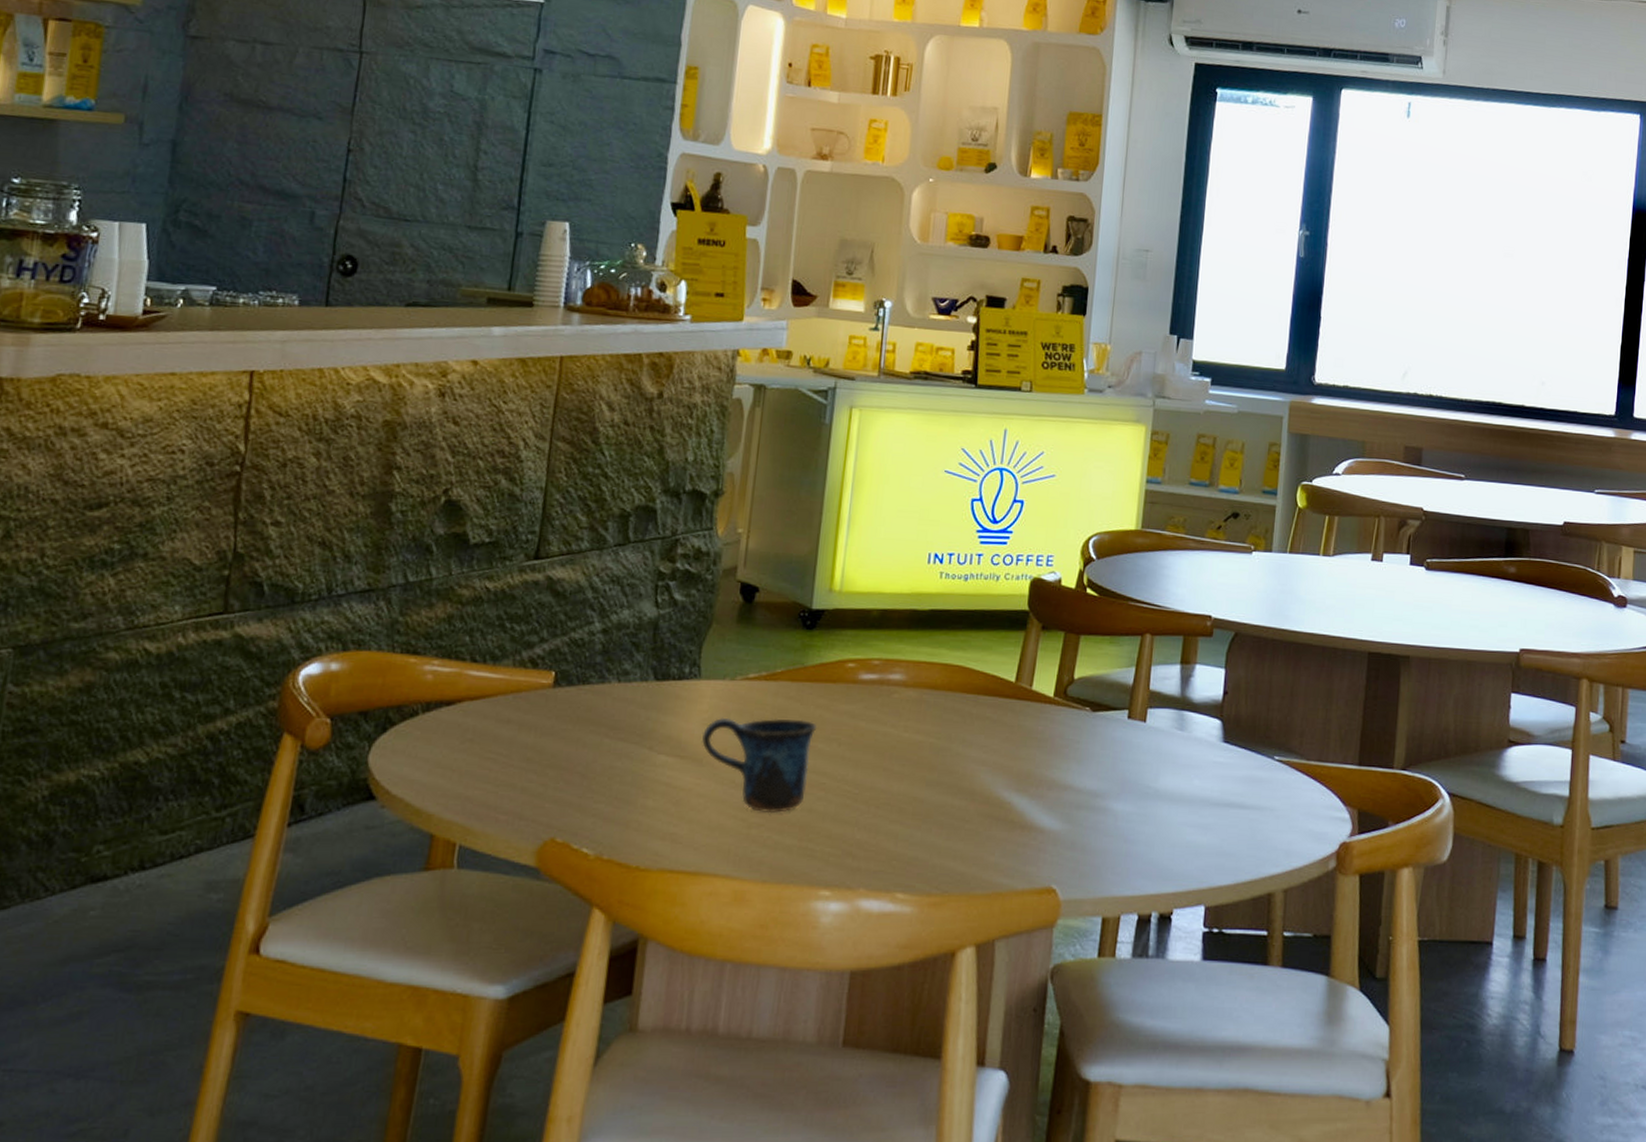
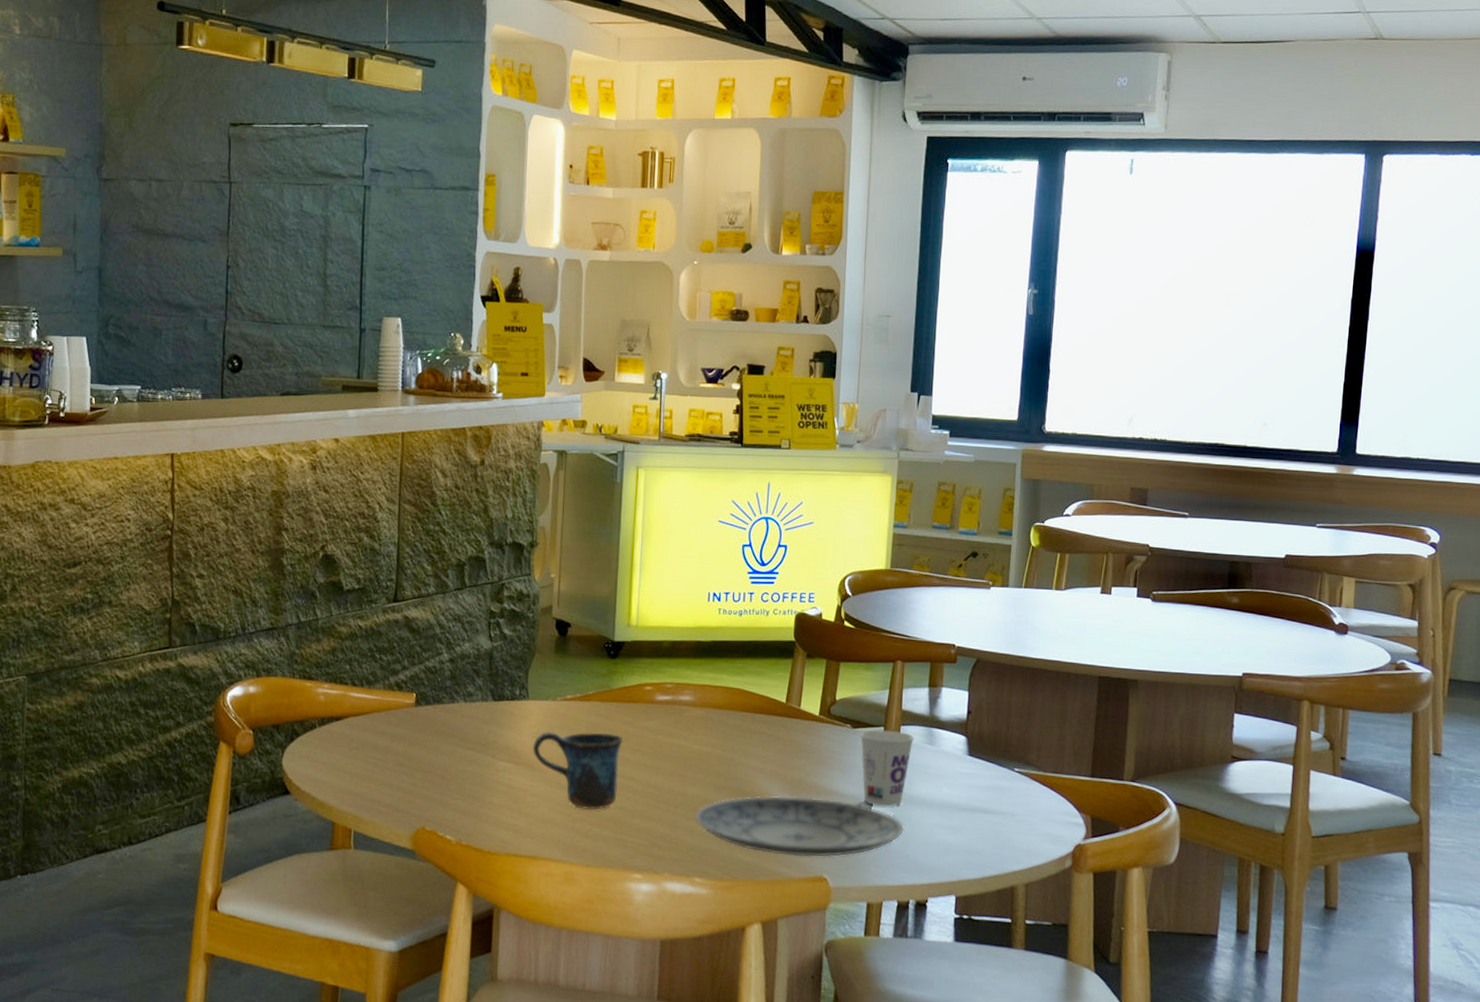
plate: none [899,791,1150,865] -> present [694,795,905,858]
cup: none [1100,713,1164,803] -> present [860,729,915,807]

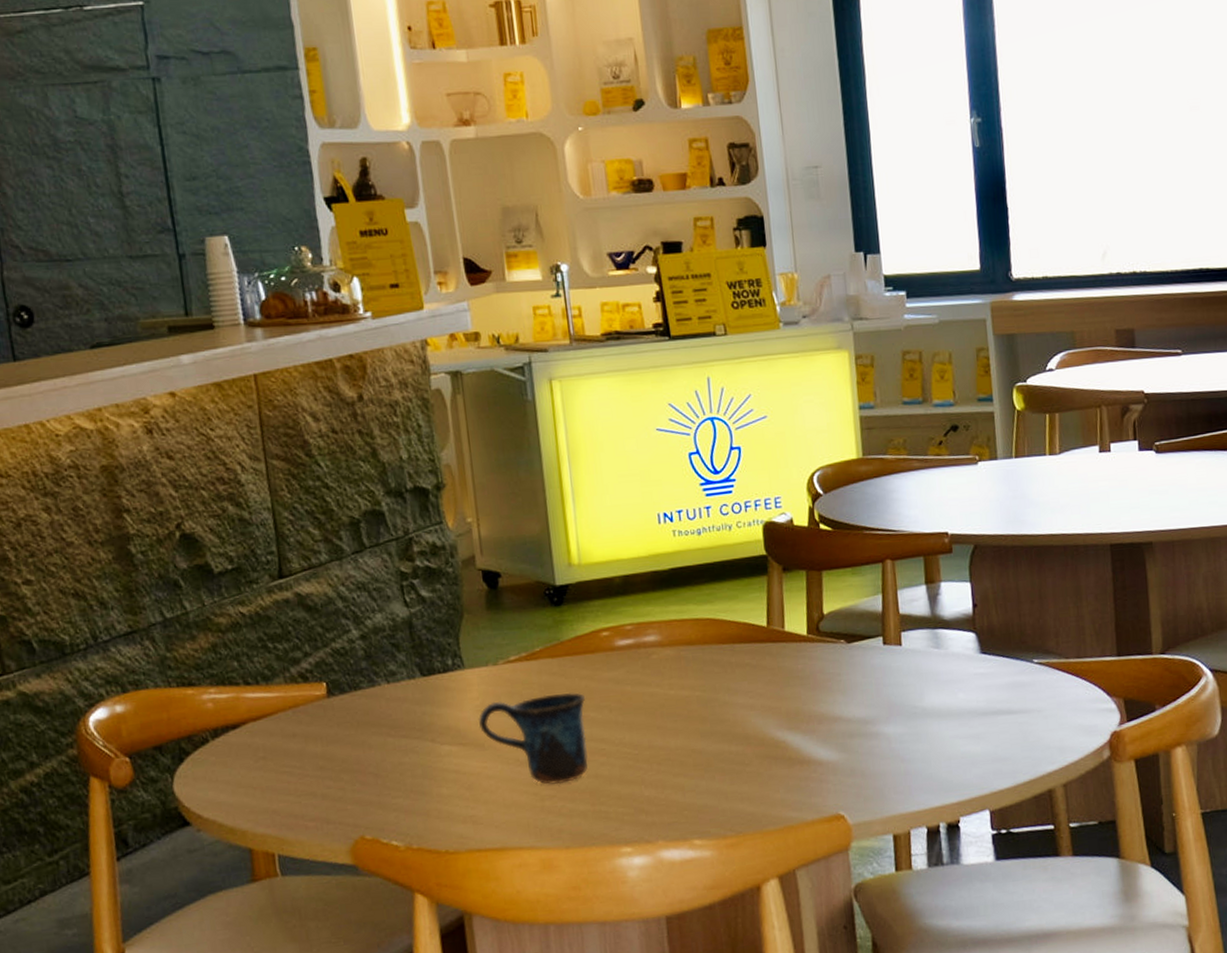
plate: present [694,795,905,858] -> none [681,726,923,800]
cup: present [860,729,915,807] -> none [856,638,919,726]

